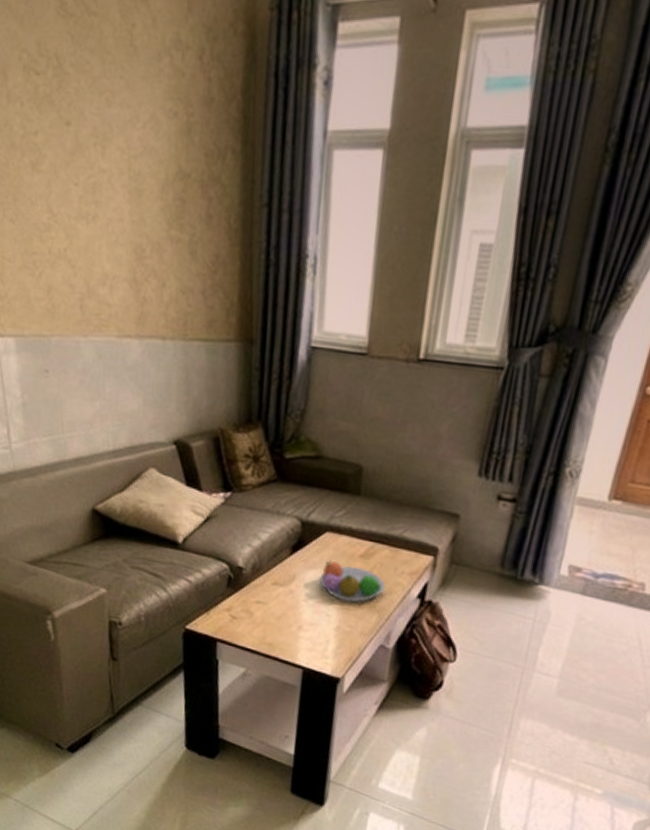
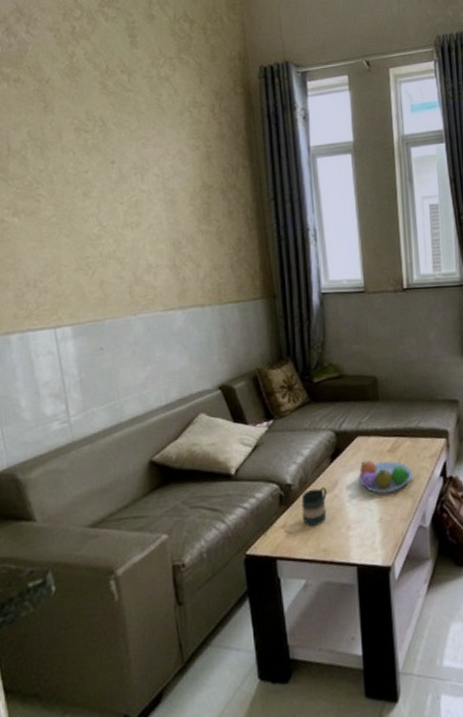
mug: none [250,578,282,619] -> present [301,487,327,527]

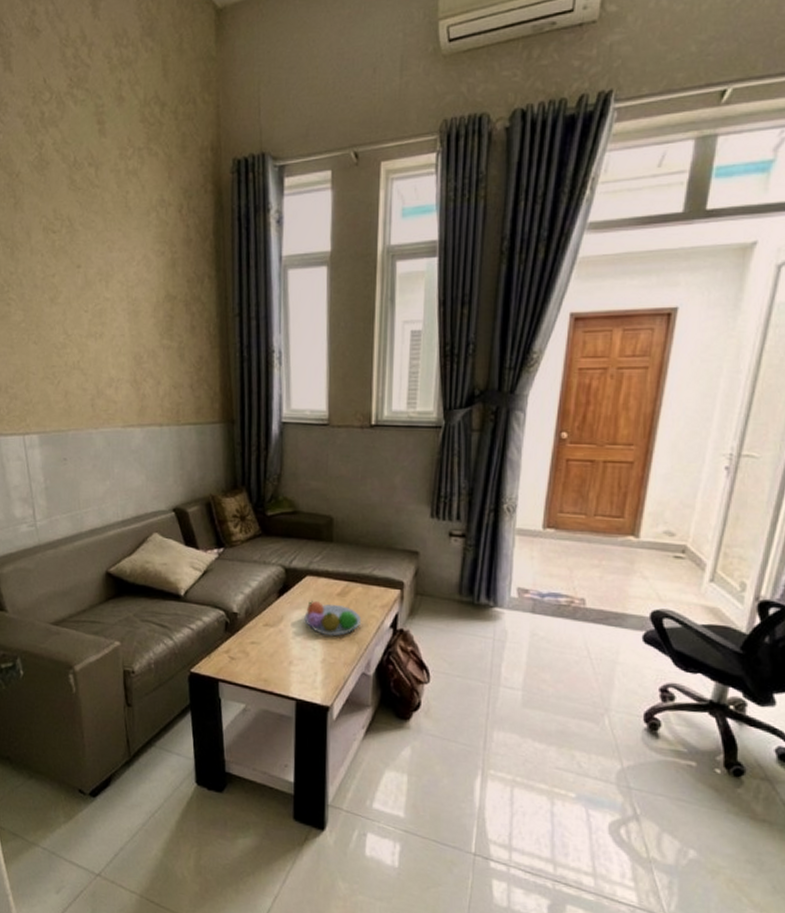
mug: present [301,487,327,527] -> none [246,620,272,657]

